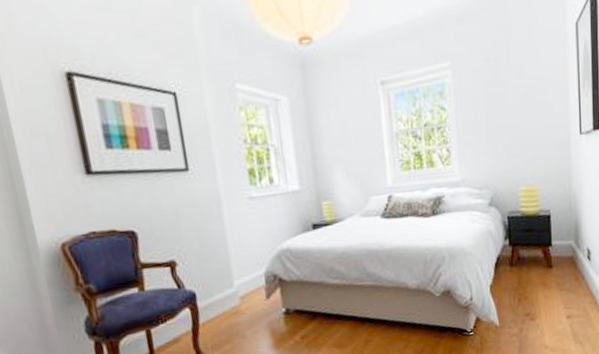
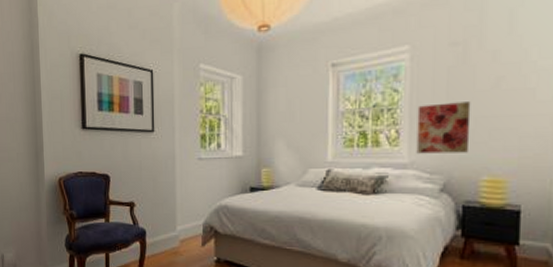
wall art: none [463,117,508,171] -> present [416,102,471,154]

